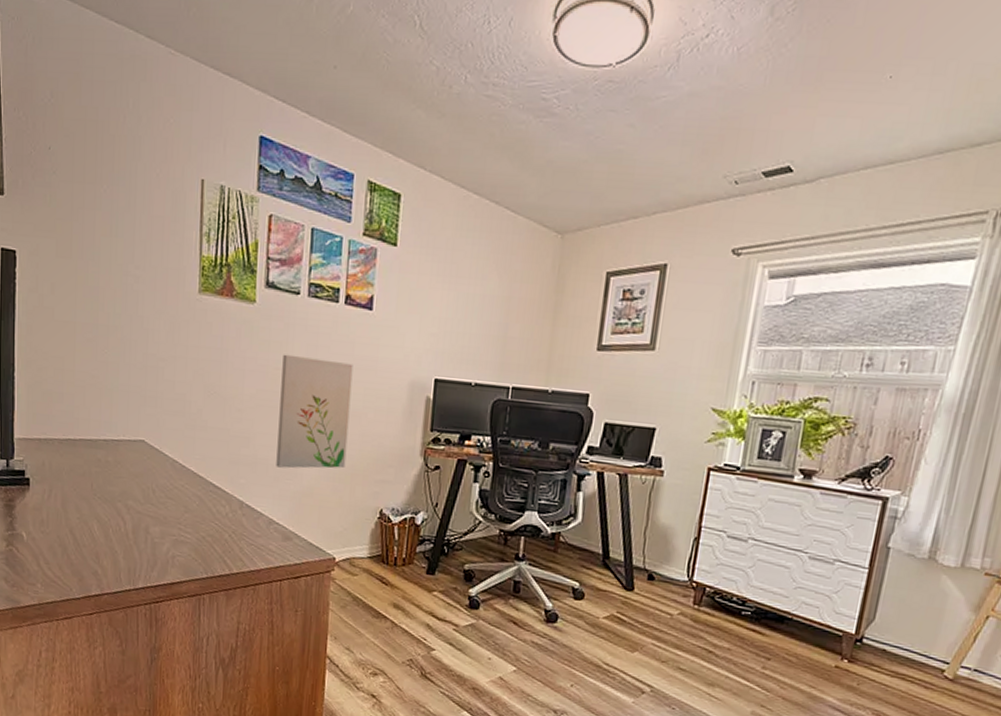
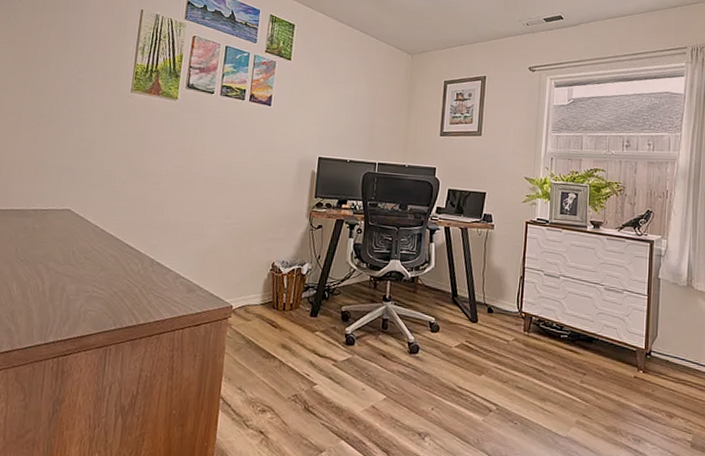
wall art: present [276,354,354,469] -> none [185,138,254,231]

